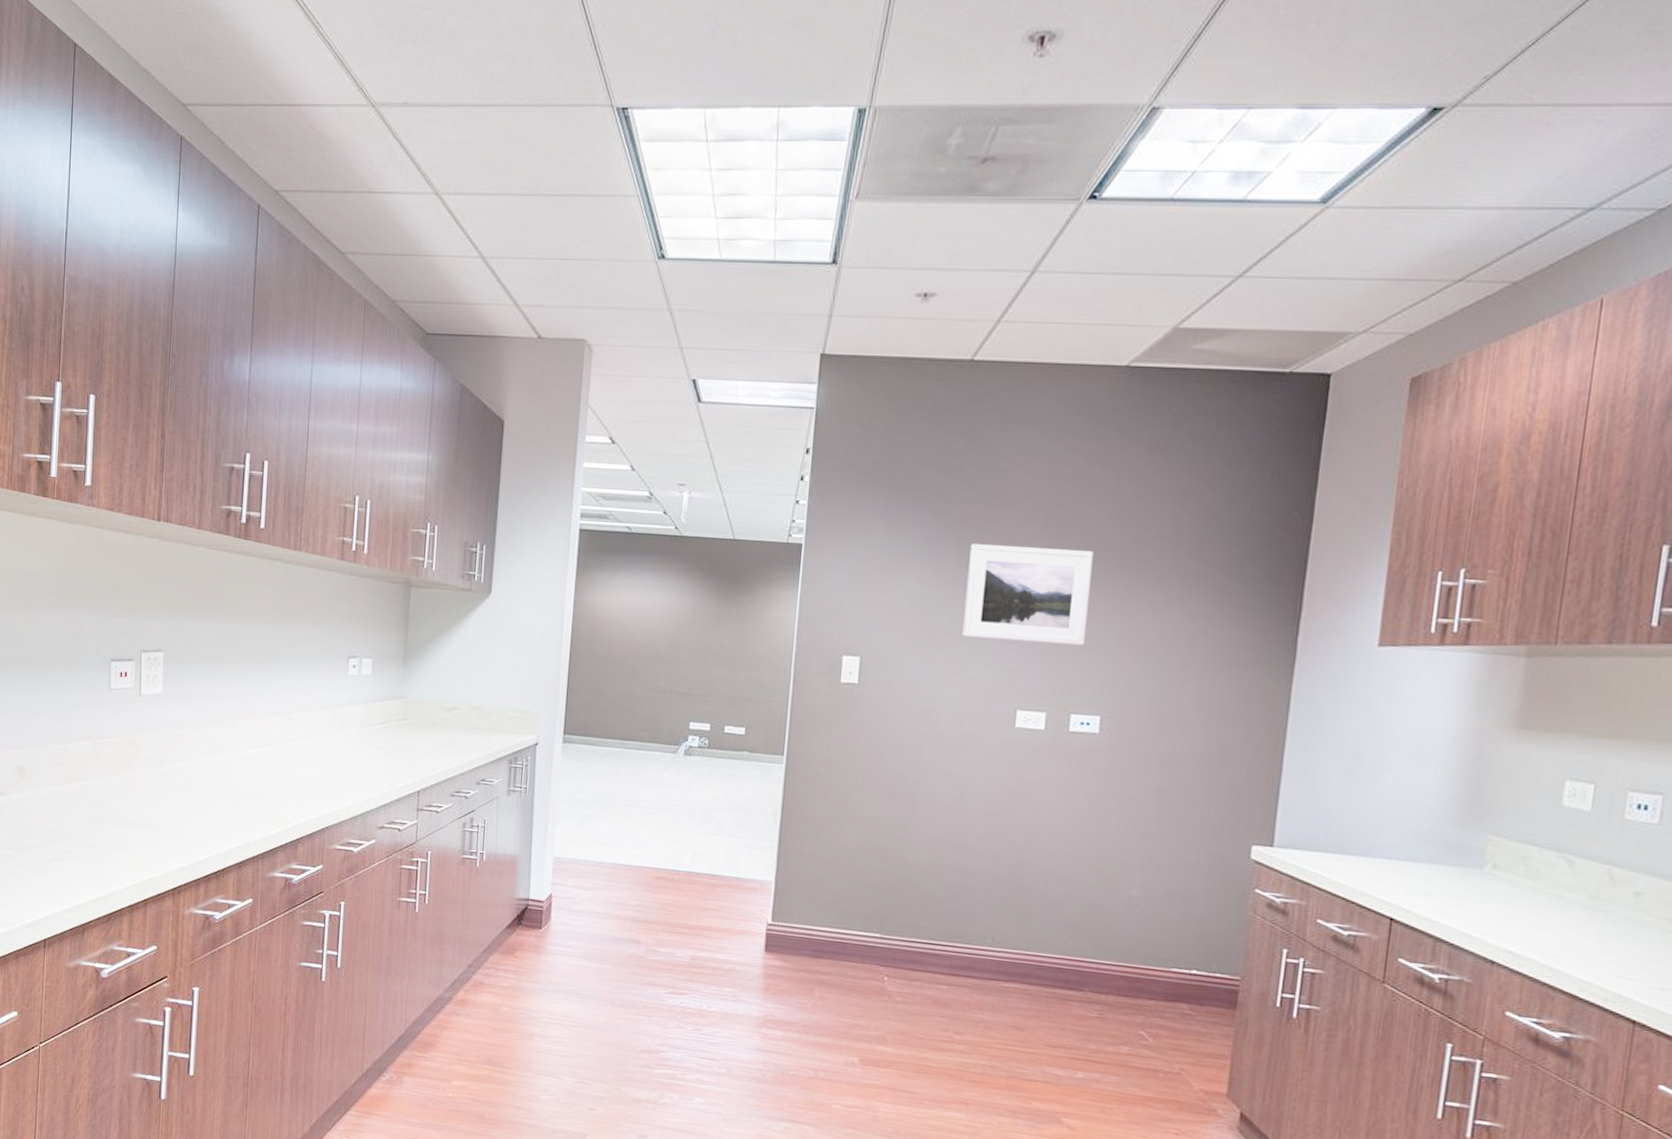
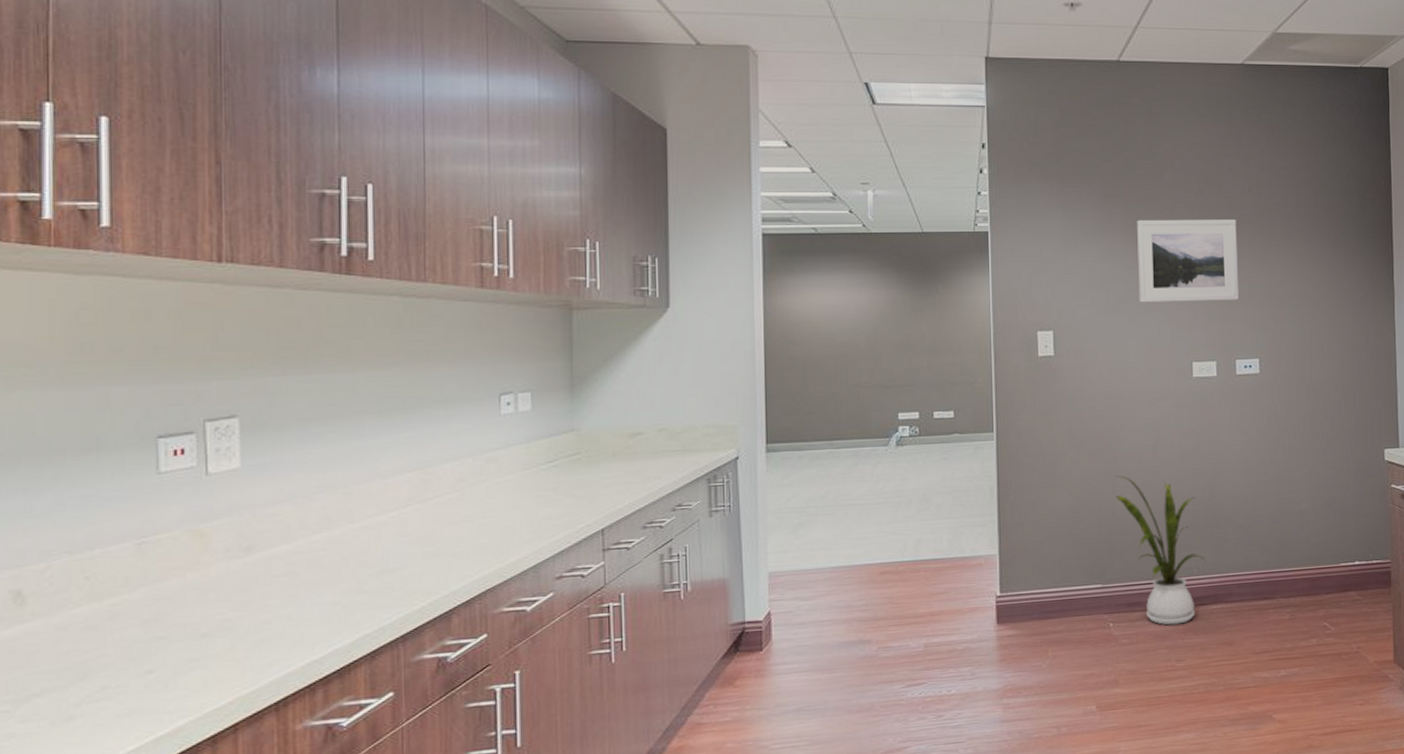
house plant: none [907,821,1003,995] -> present [1115,475,1206,625]

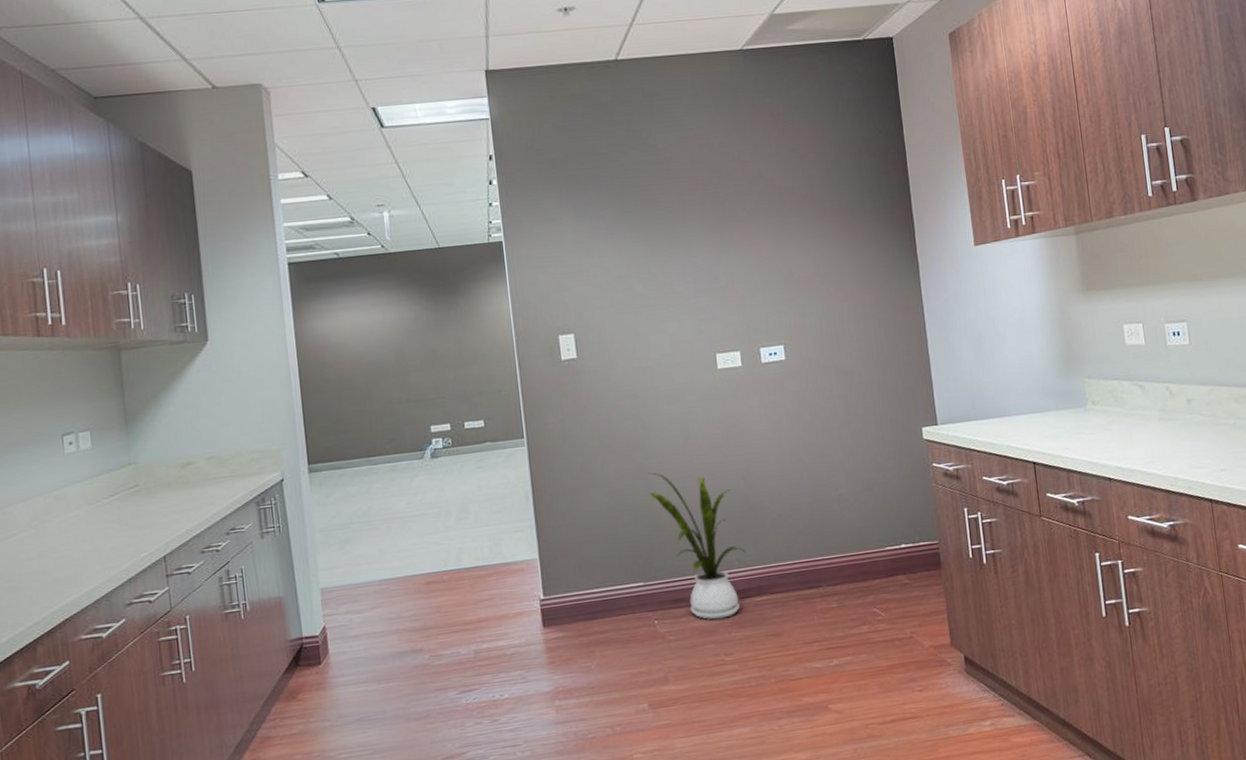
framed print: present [1137,219,1239,303] -> none [648,207,758,299]

